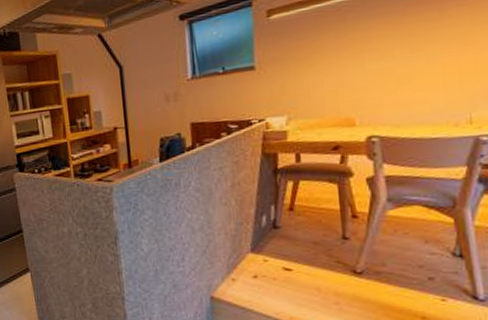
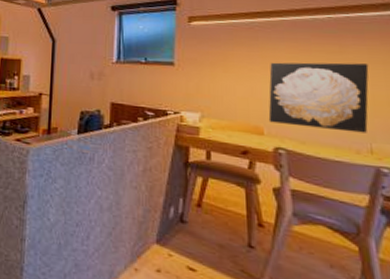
wall art: none [360,25,471,111] -> present [268,62,369,133]

